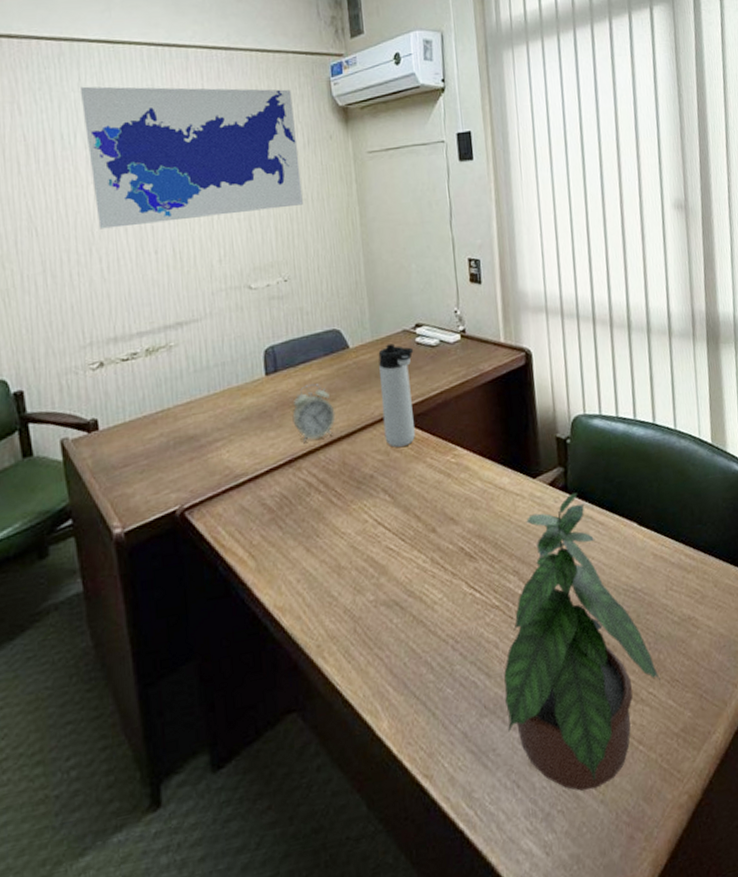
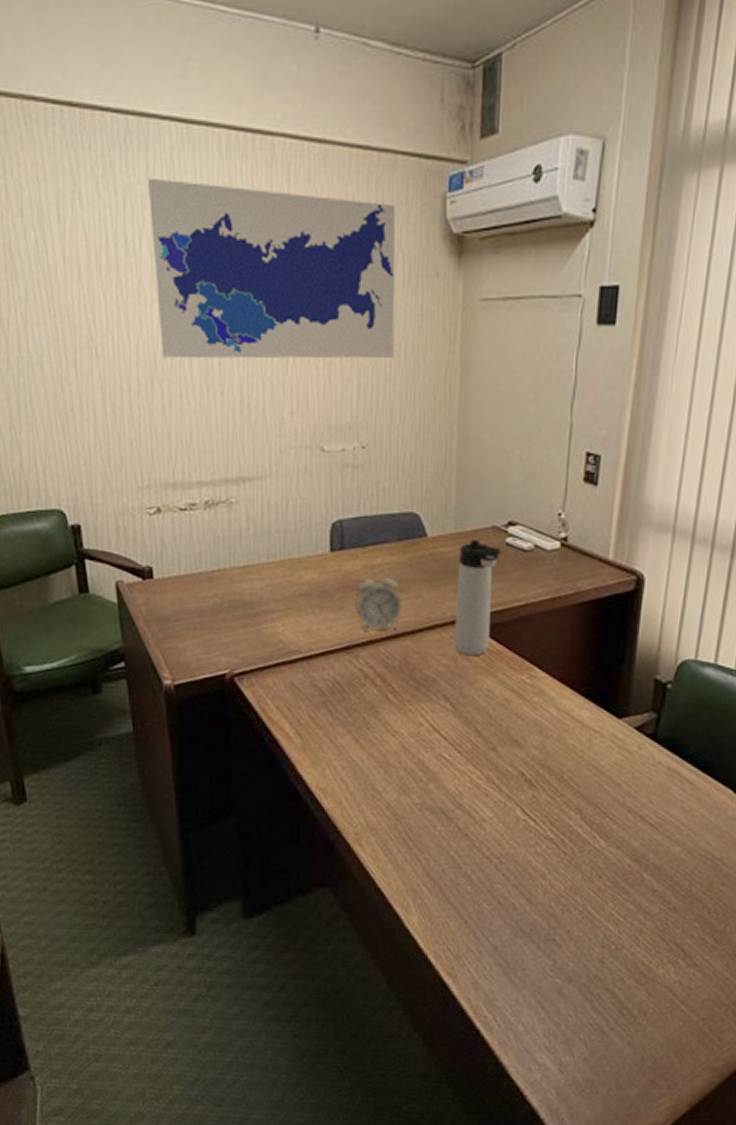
potted plant: present [504,492,660,791] -> none [542,743,721,1031]

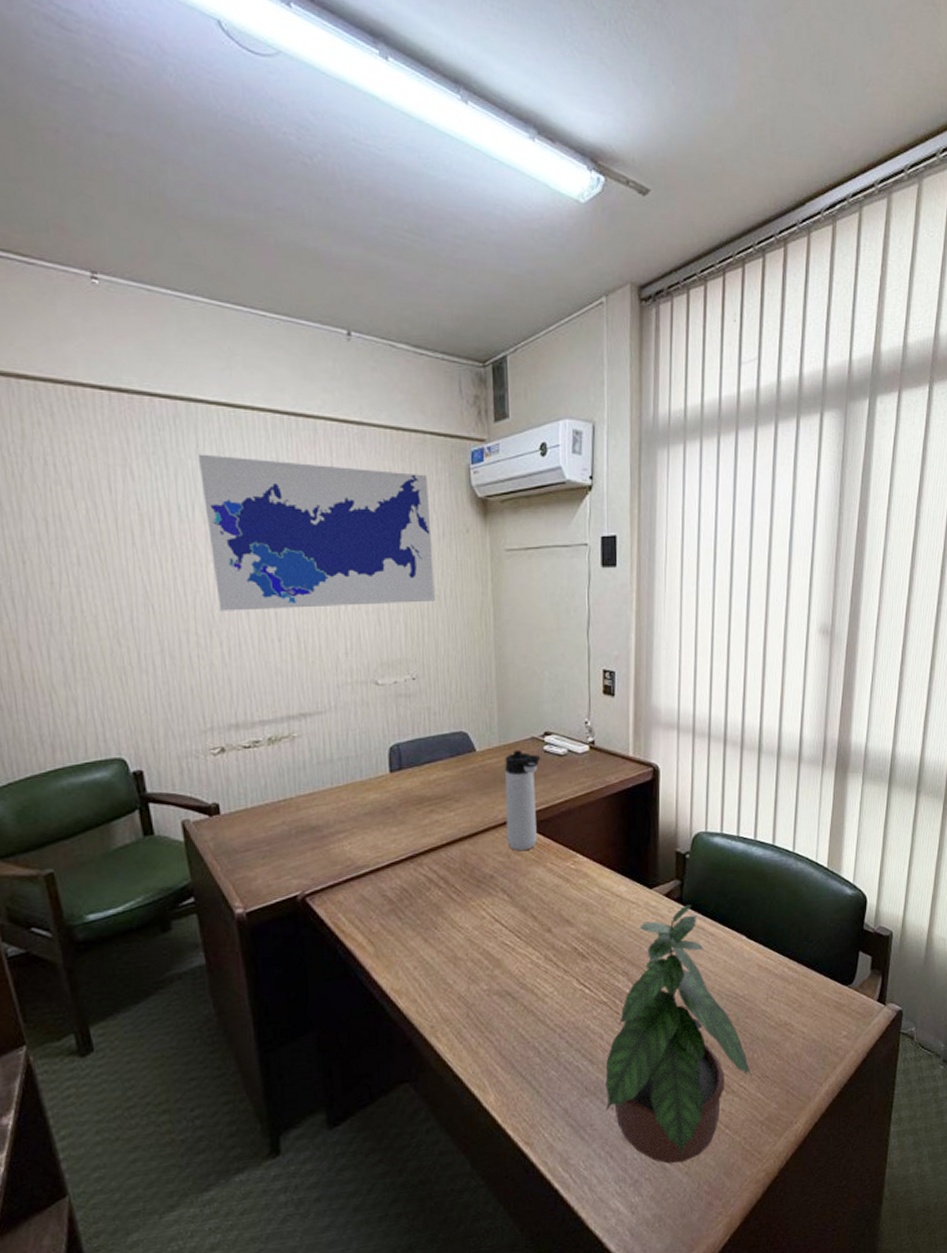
alarm clock: present [355,570,403,631] -> none [415,784,459,840]
potted plant: none [542,743,721,1031] -> present [605,904,752,1164]

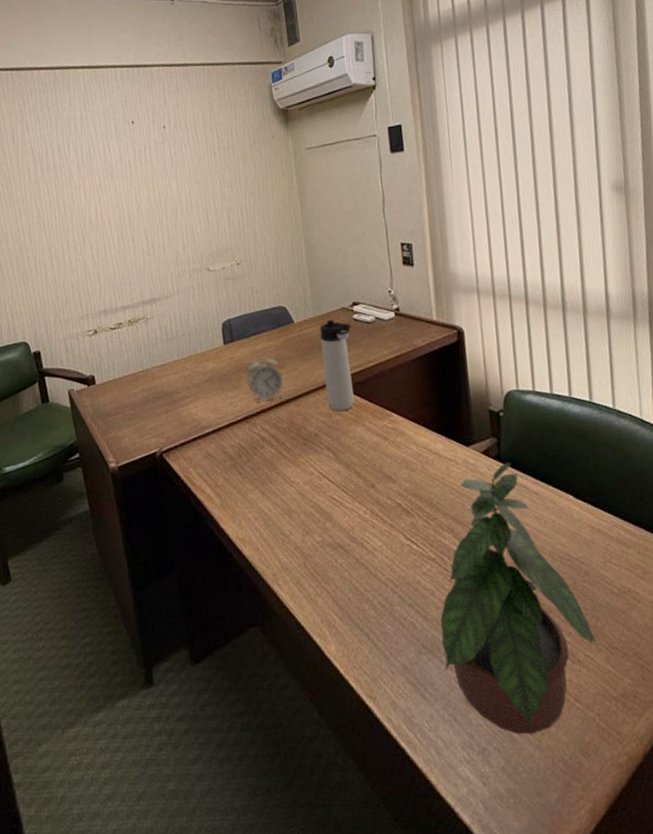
map: present [197,454,435,611] -> none [70,97,251,223]
alarm clock: none [415,784,459,840] -> present [247,353,284,403]

